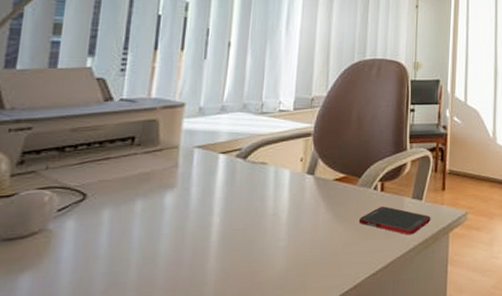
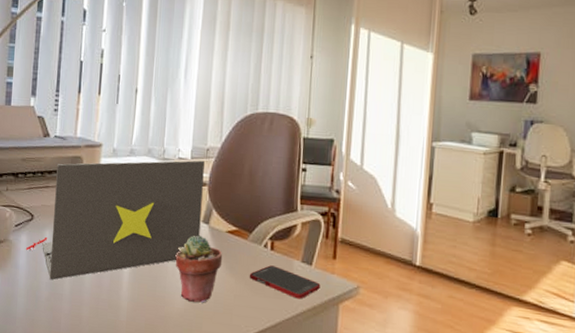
laptop: none [73,111,309,268] -> present [26,160,205,280]
potted succulent: none [275,187,330,260] -> present [175,235,223,303]

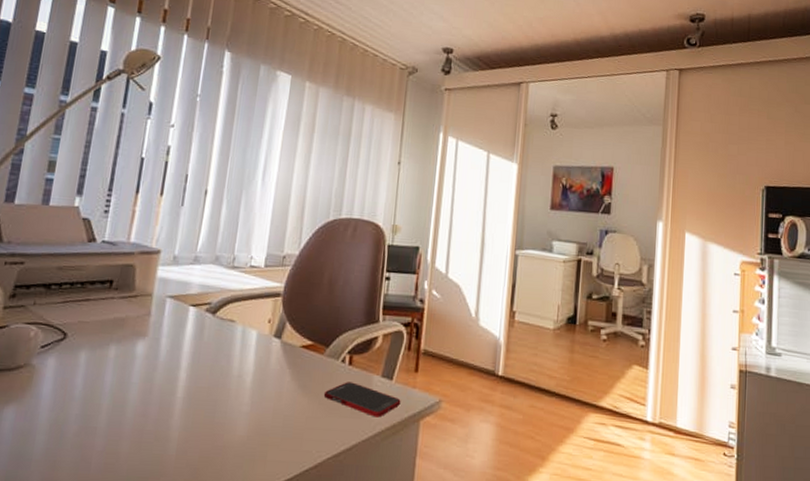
laptop: present [26,160,205,280] -> none [53,268,280,411]
potted succulent: present [175,235,223,303] -> none [239,351,296,428]

